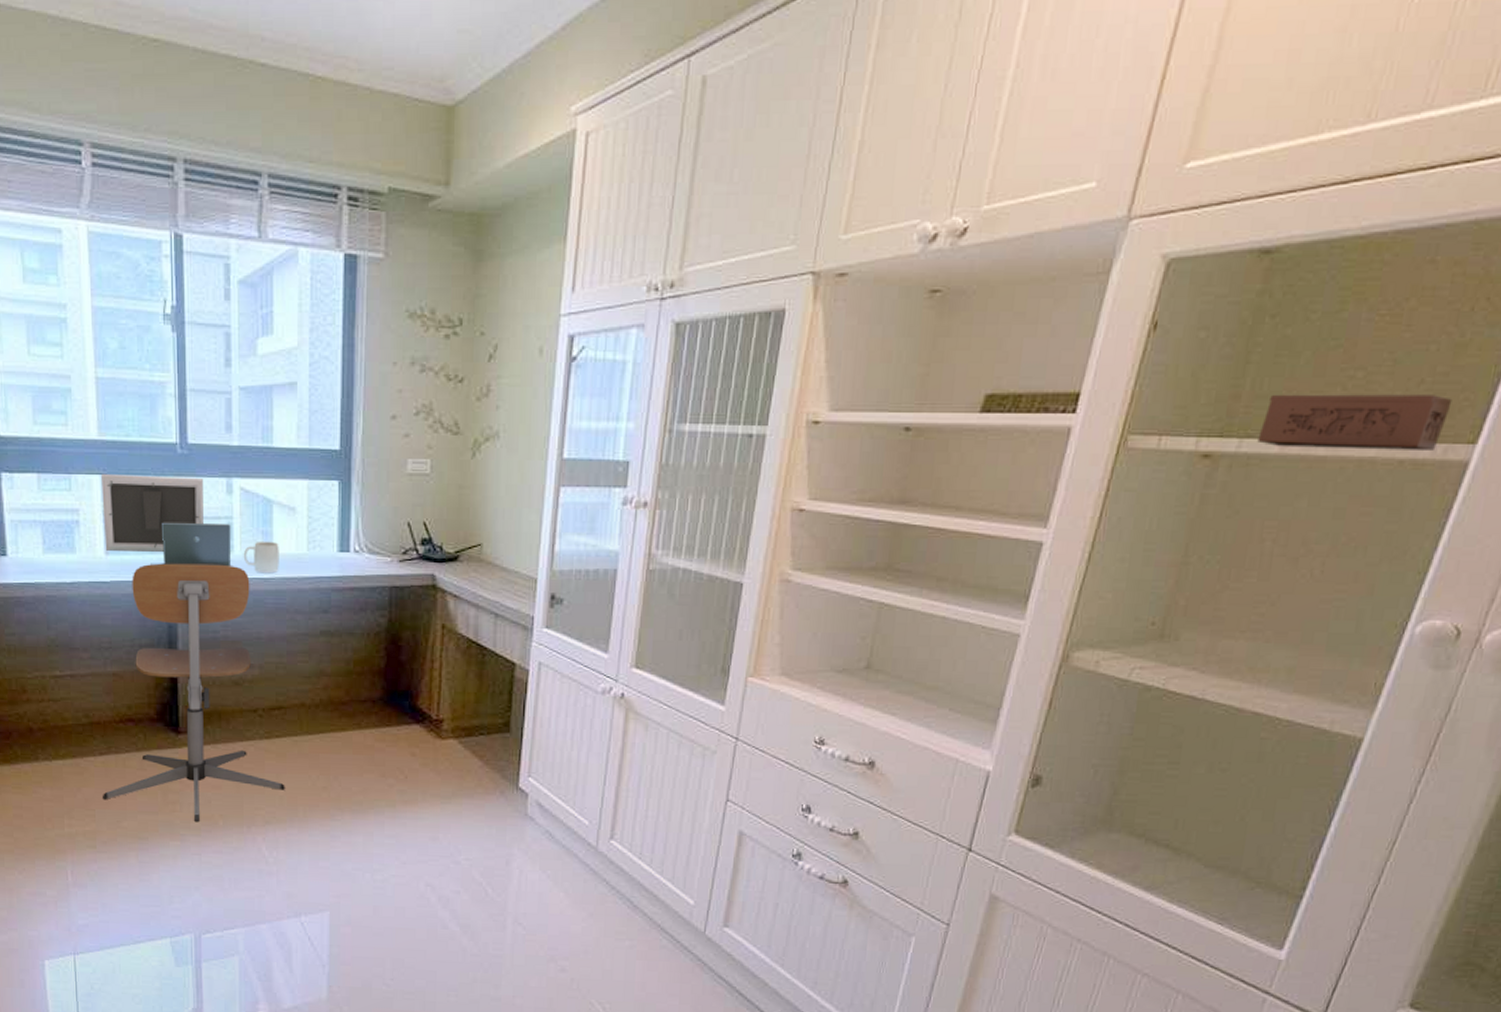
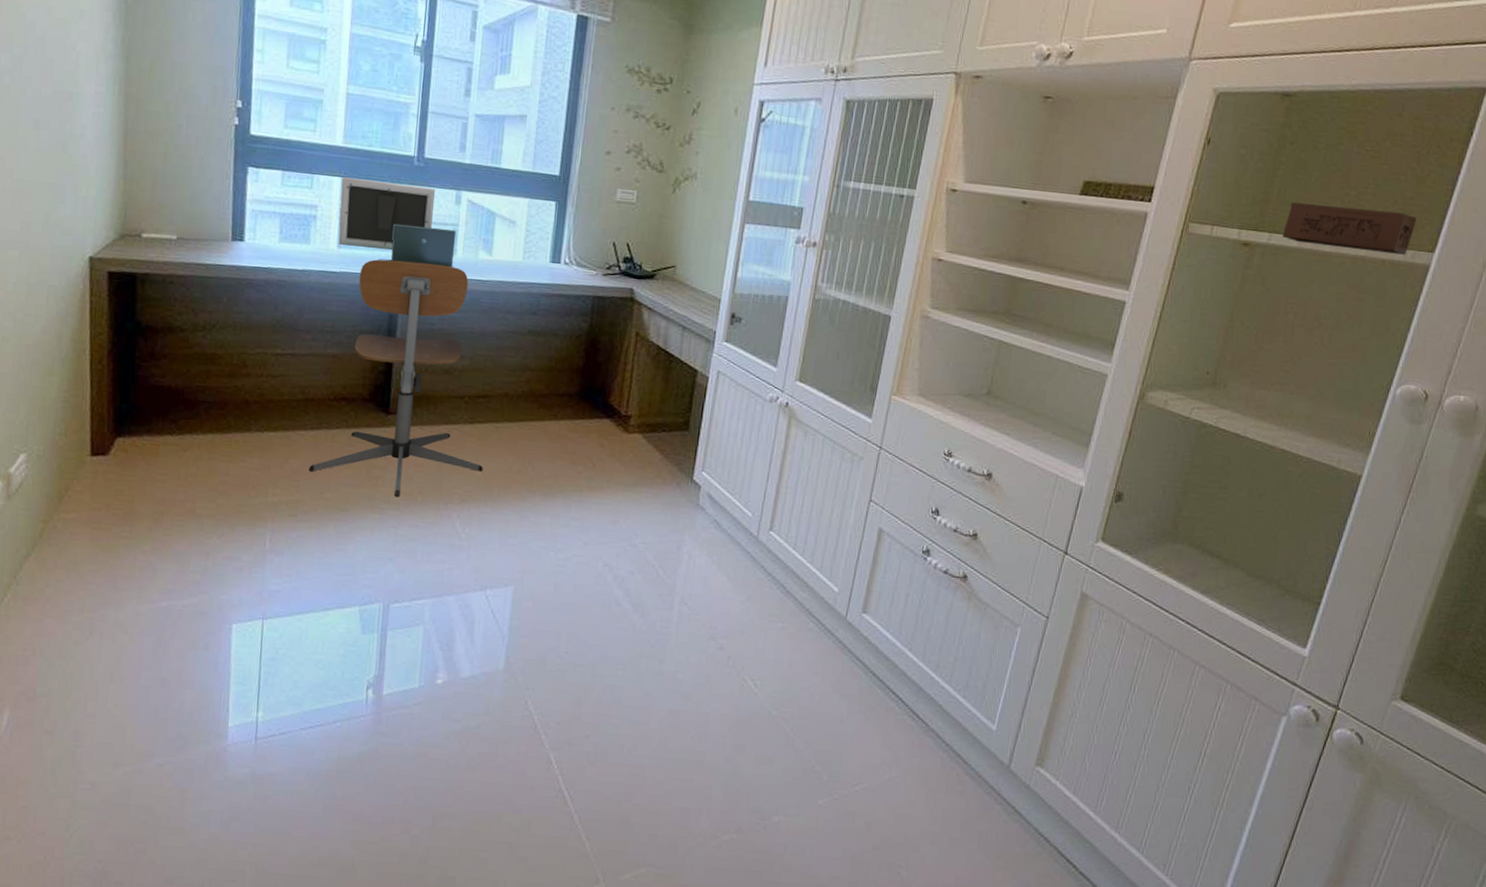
mug: present [243,541,279,574] -> none [464,247,498,277]

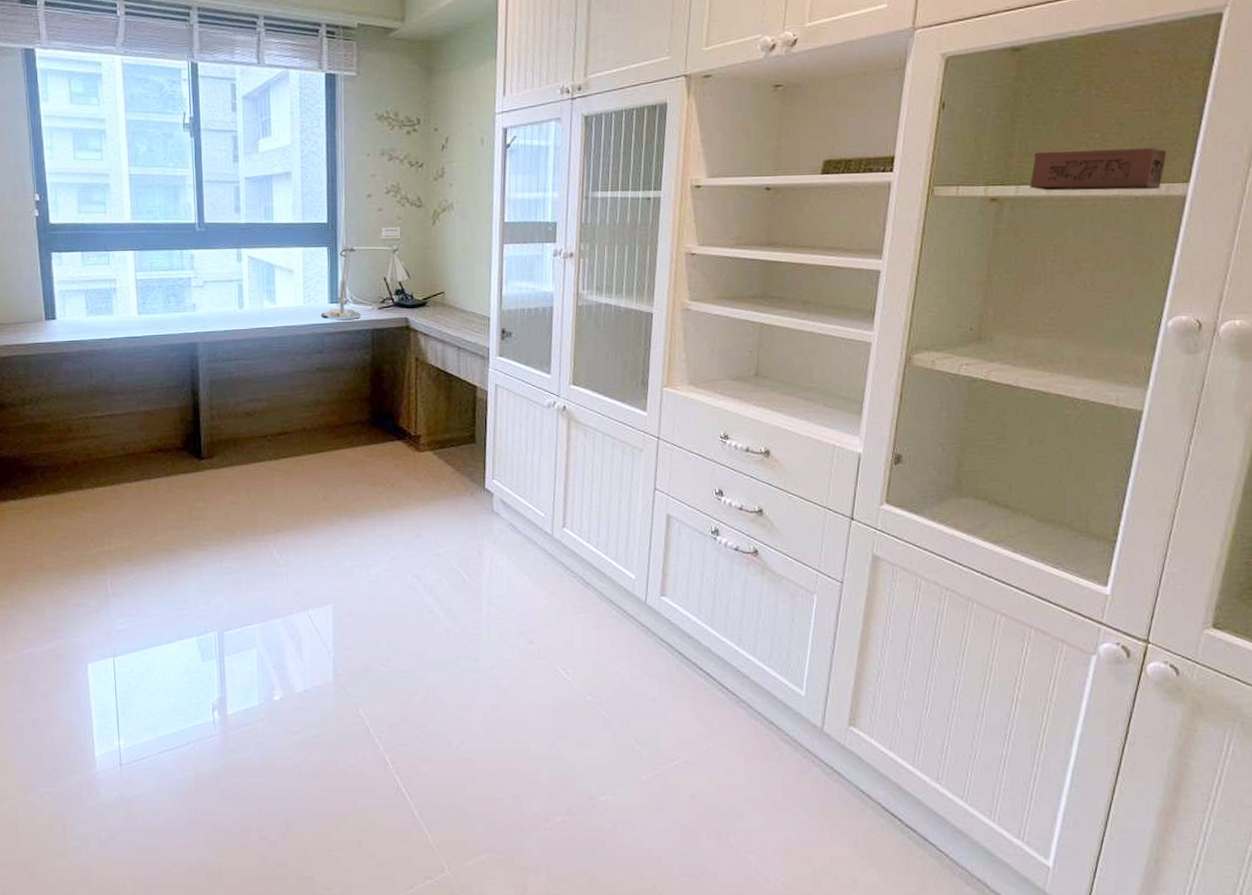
office chair: present [309,259,483,498] -> none [137,318,292,534]
picture frame: present [338,176,435,251] -> none [134,249,219,312]
laptop: present [390,223,457,267] -> none [185,285,242,320]
desk lamp: none [539,201,645,283] -> present [320,244,414,321]

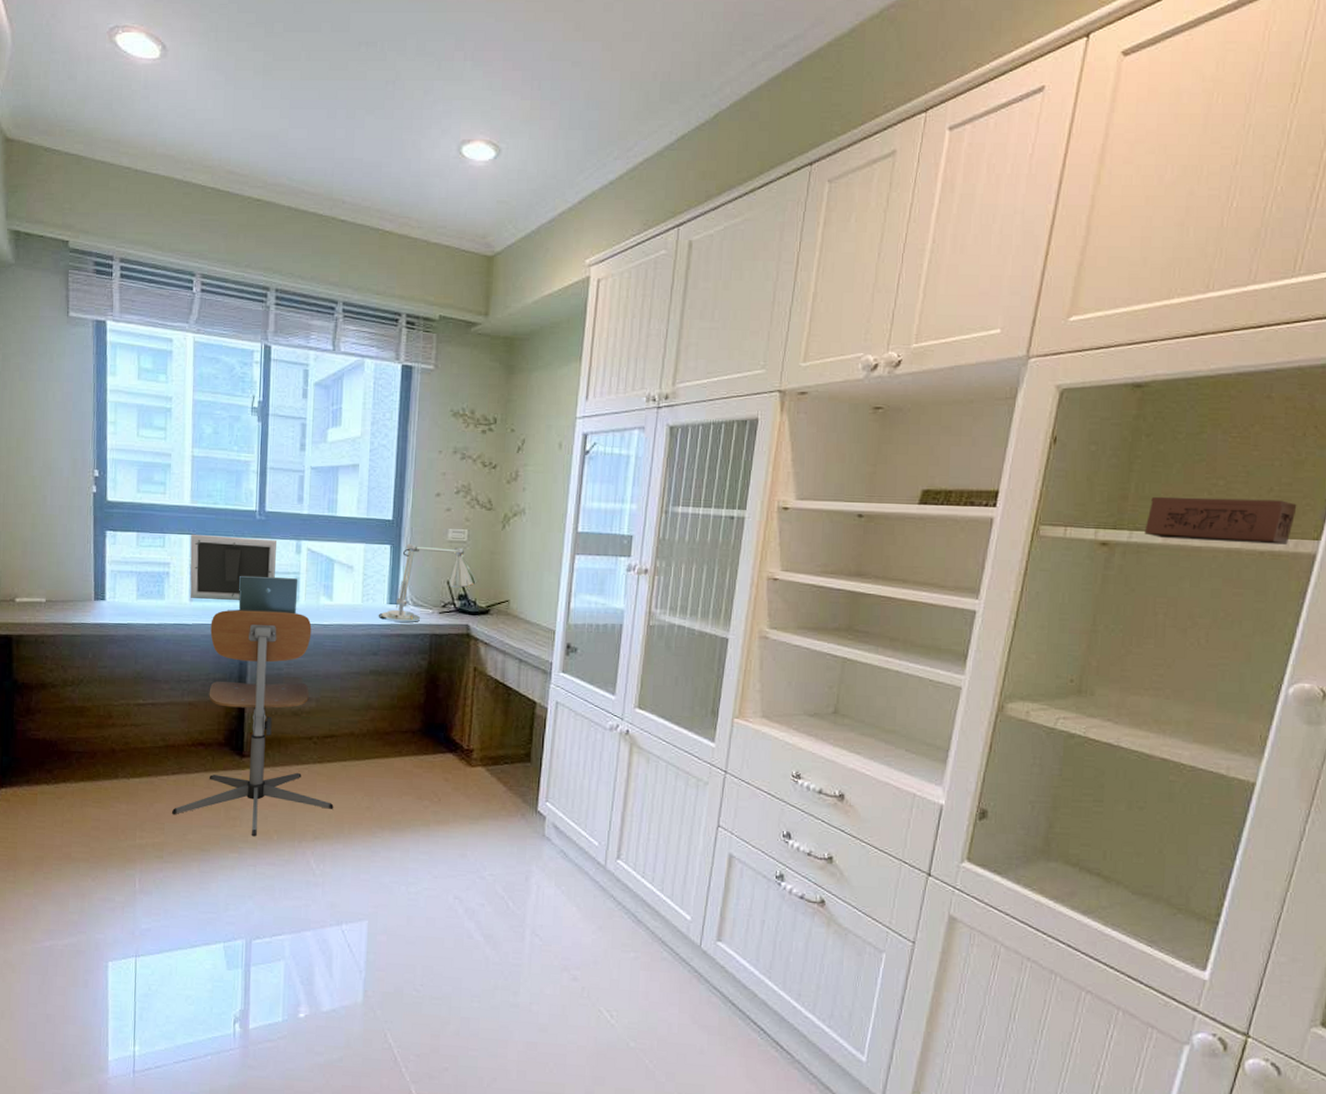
picture frame: none [134,249,219,312] -> present [190,534,276,601]
office chair: none [137,318,292,534] -> present [172,609,334,837]
laptop: none [185,285,242,320] -> present [238,575,298,613]

